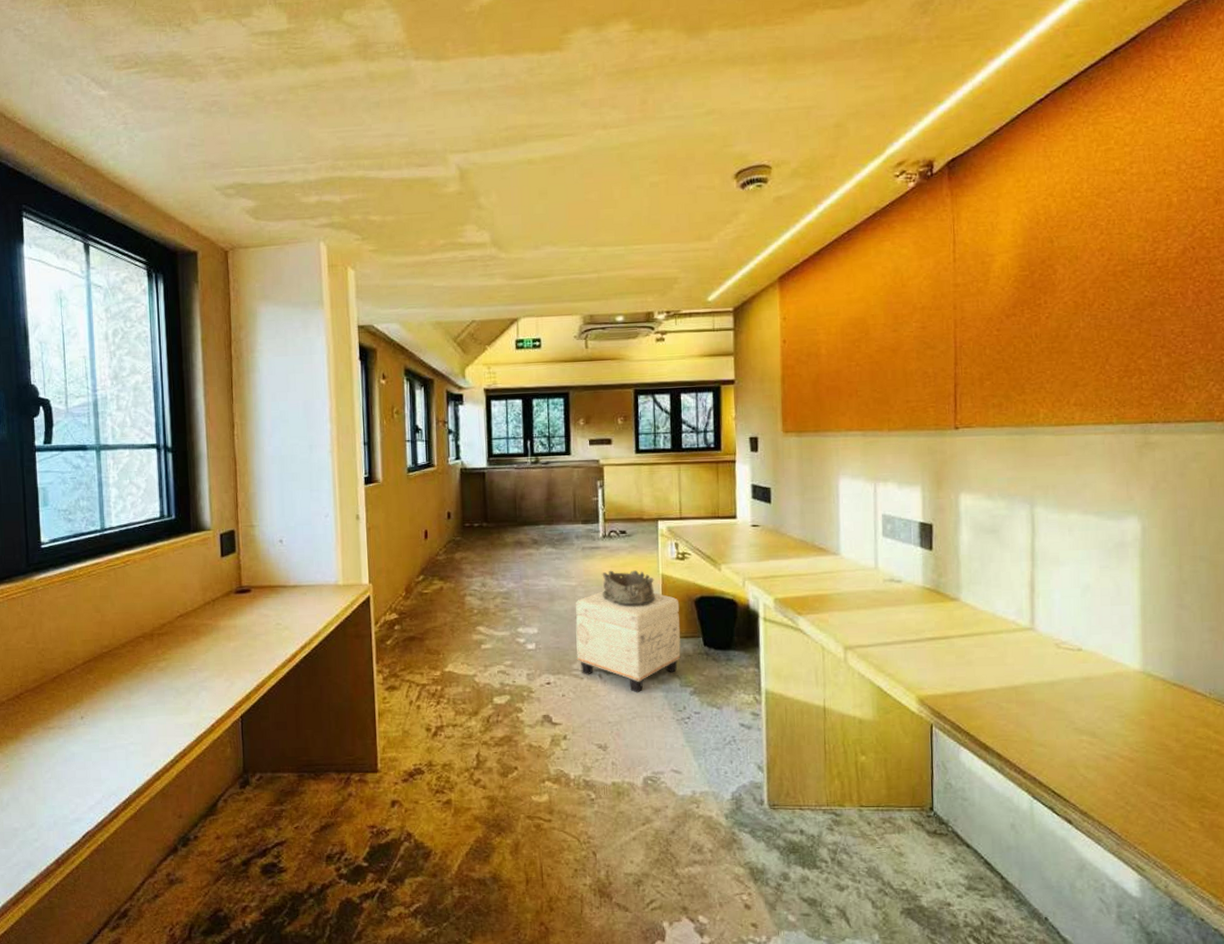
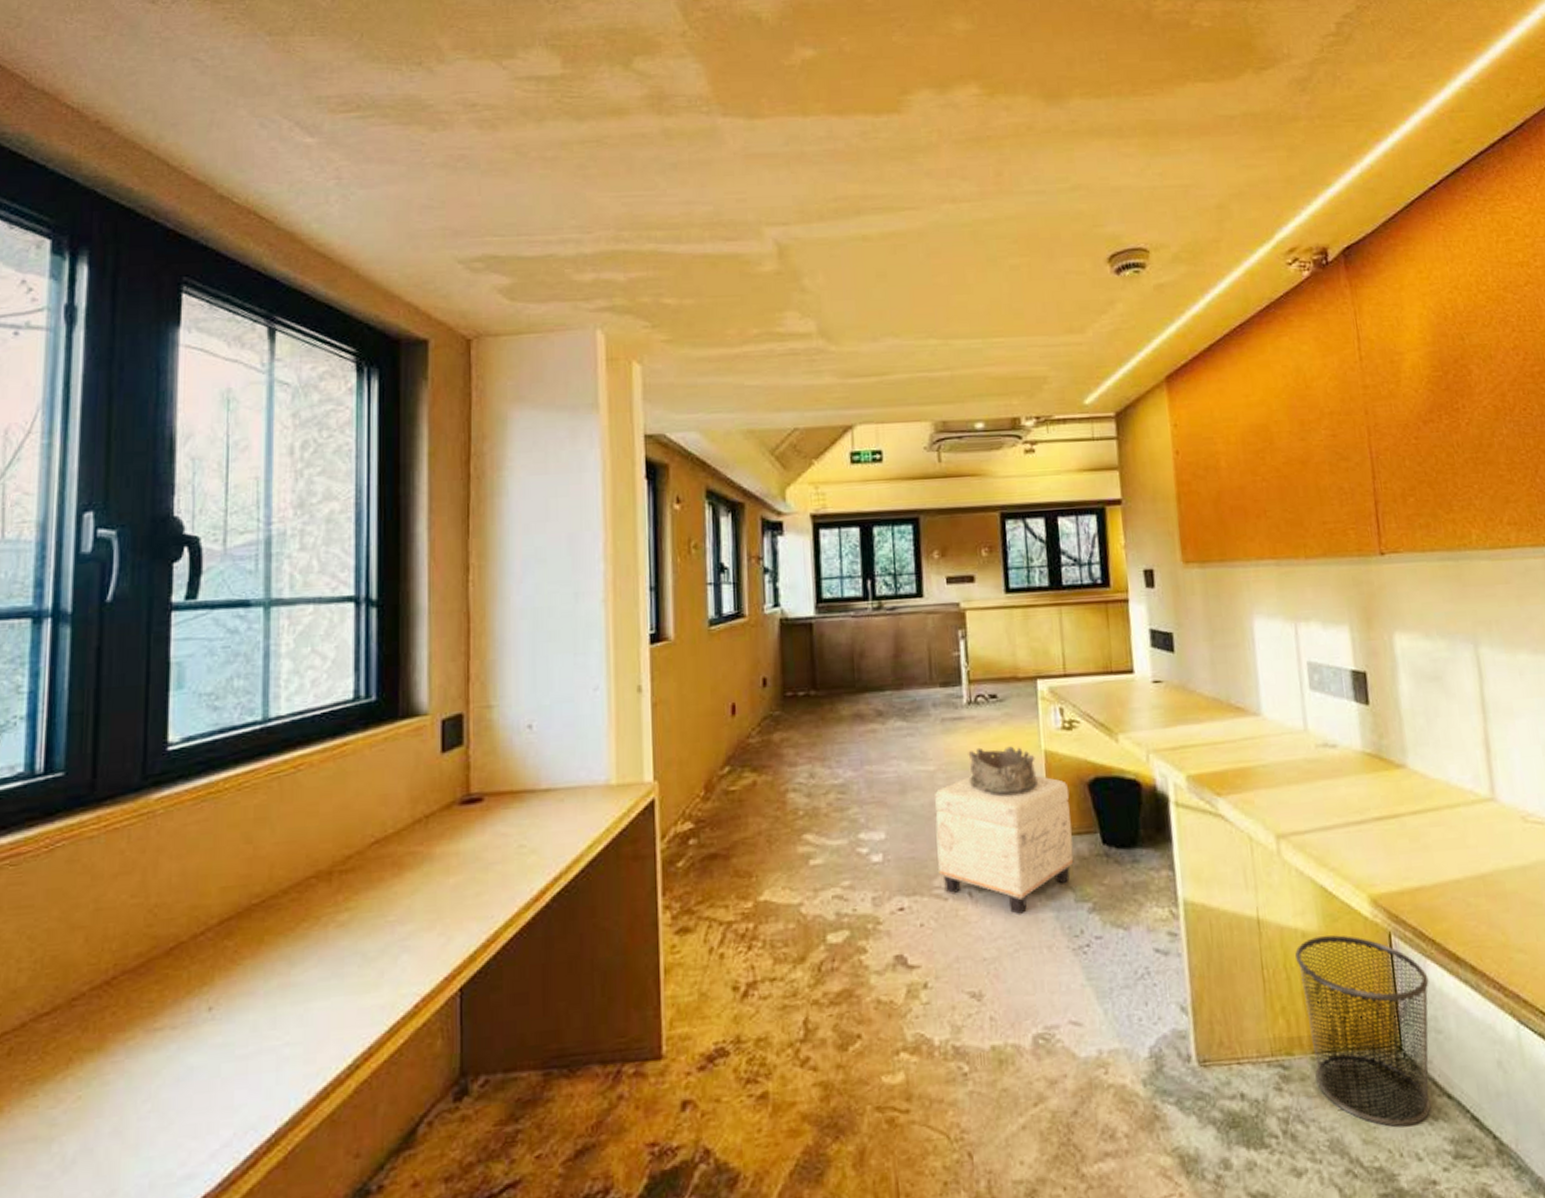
waste bin: none [852,724,961,864] -> present [1295,935,1431,1127]

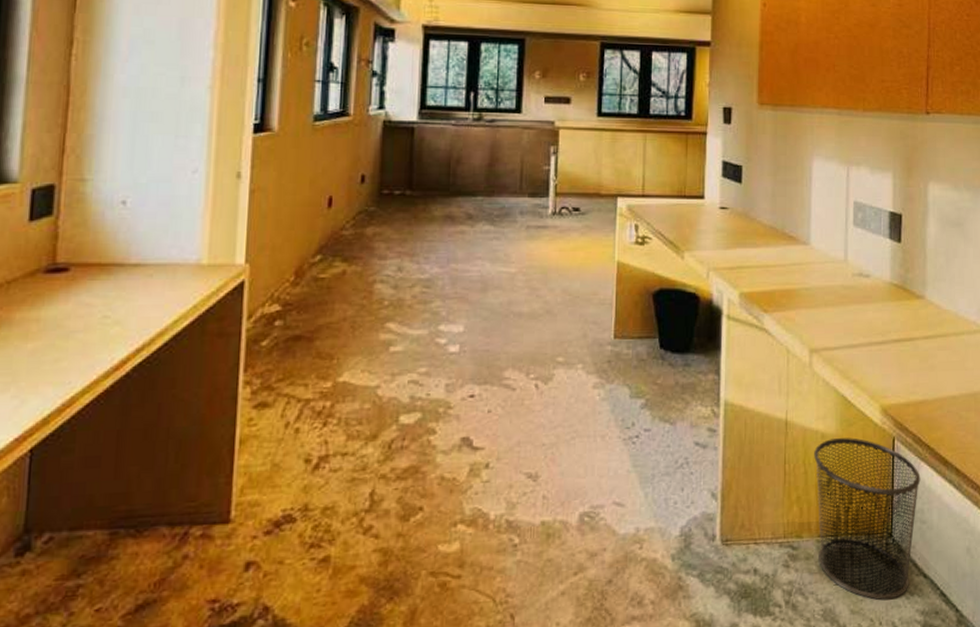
ottoman: present [935,773,1074,916] -> none [510,279,636,407]
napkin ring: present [968,746,1038,796] -> none [546,255,608,299]

